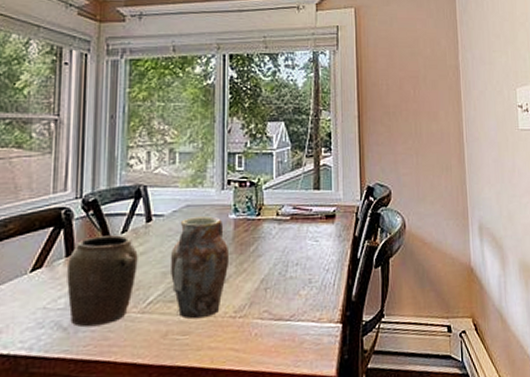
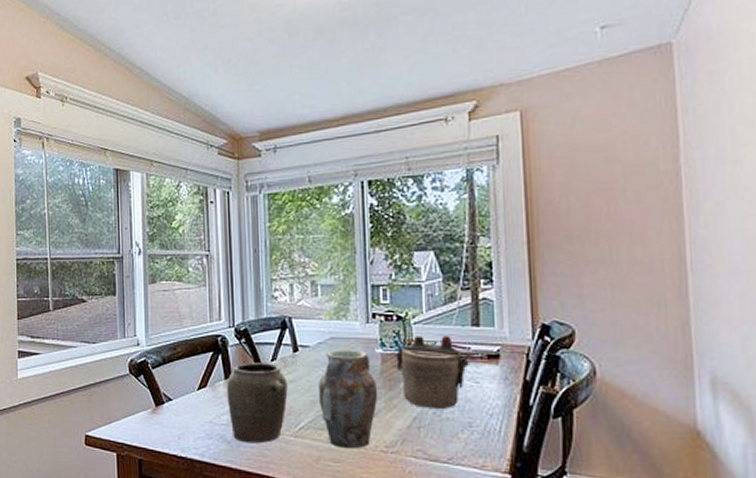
teapot: none [248,199,315,269] -> present [396,336,474,409]

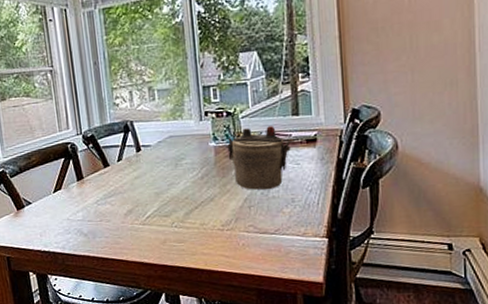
jar set: present [227,350,378,449] -> none [79,145,214,234]

